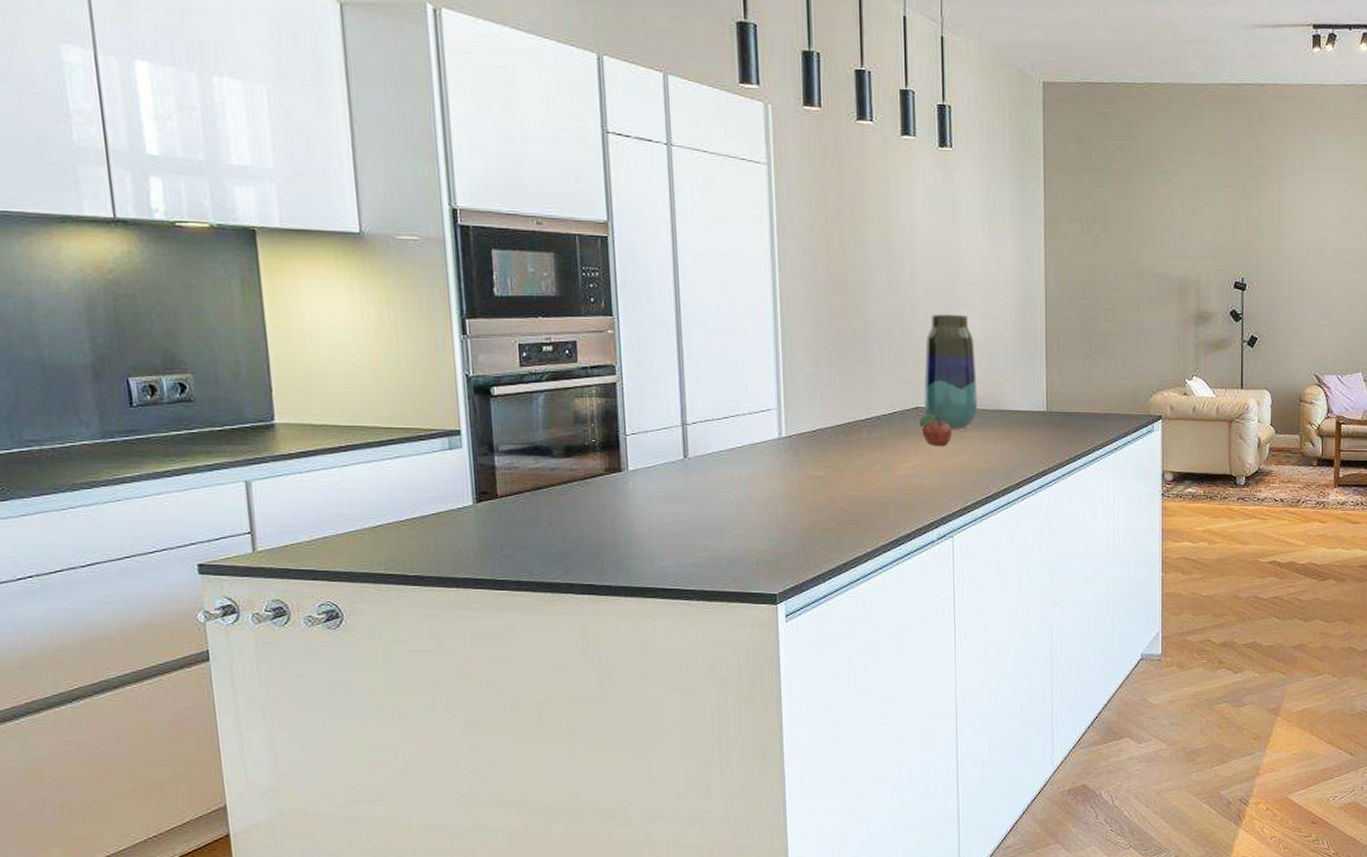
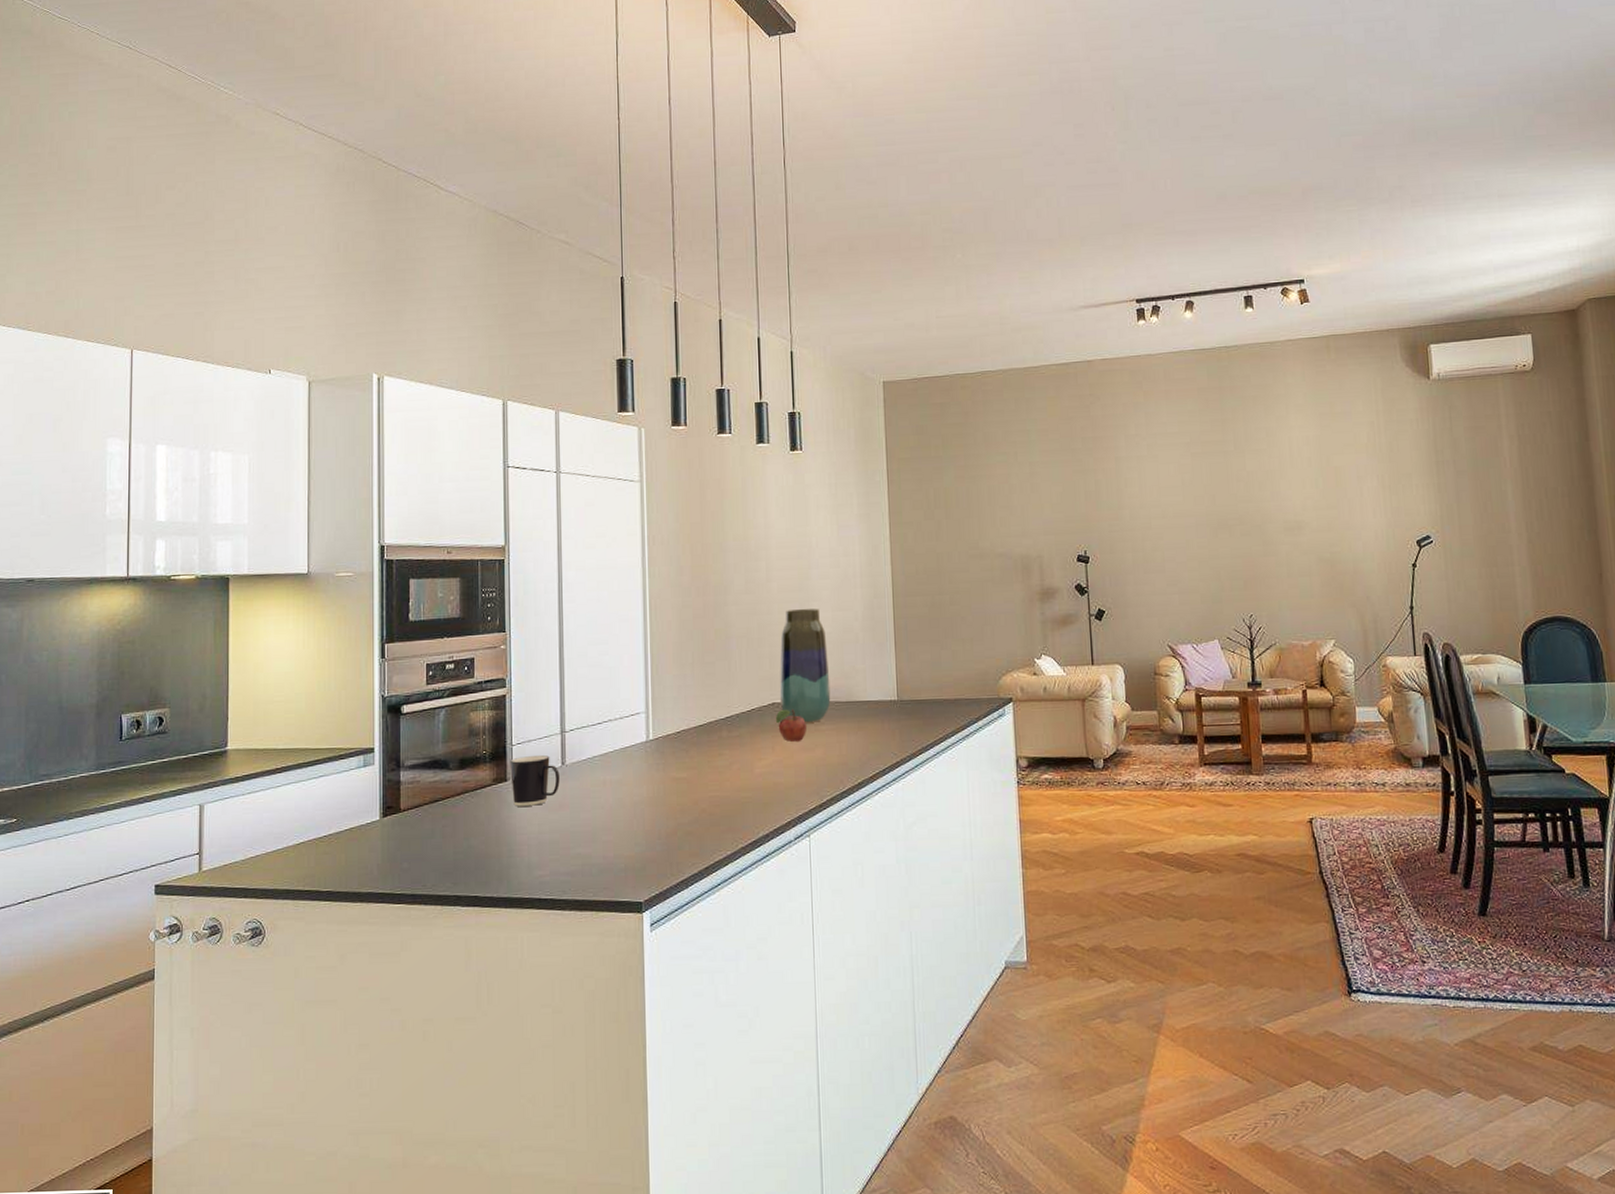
mug: none [624,447,682,497] -> present [510,755,560,806]

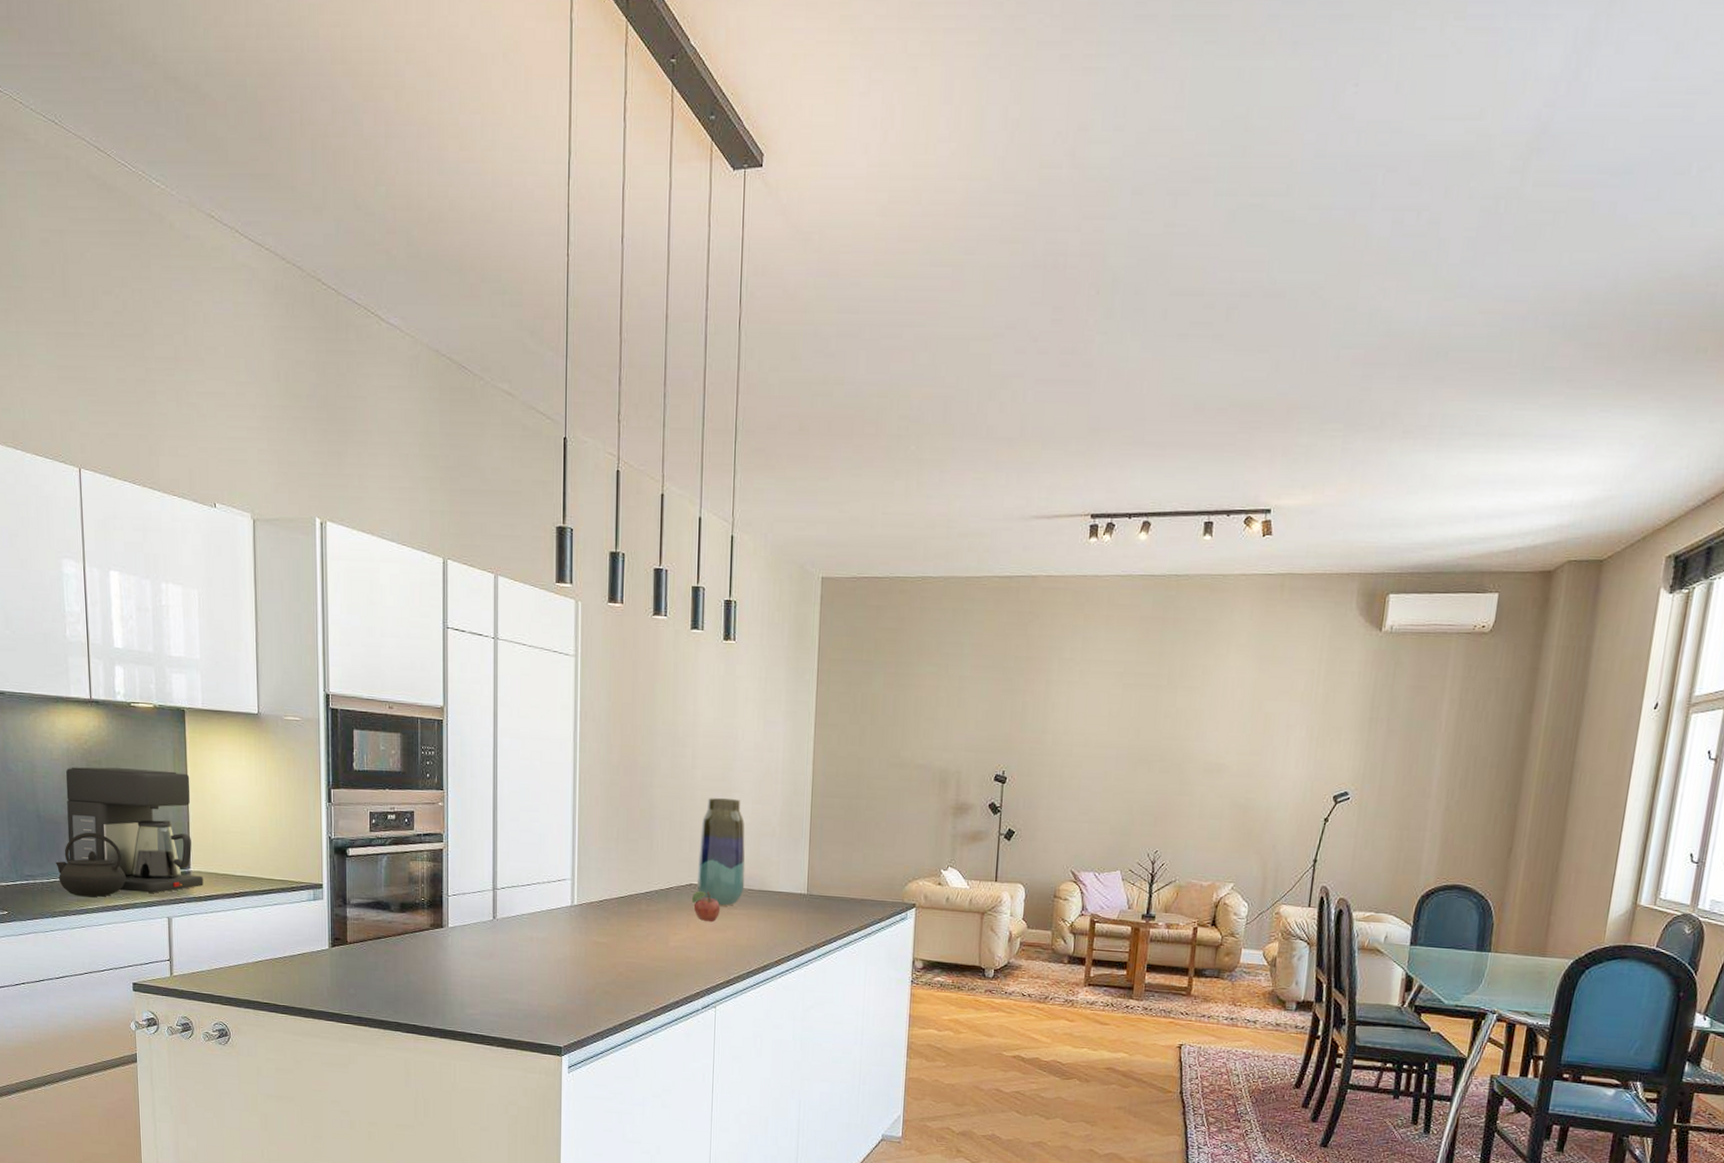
kettle: none [76,718,156,792] -> present [56,832,127,897]
coffee maker: none [91,643,241,781] -> present [65,767,203,893]
mug: present [510,755,560,806] -> none [446,907,491,952]

